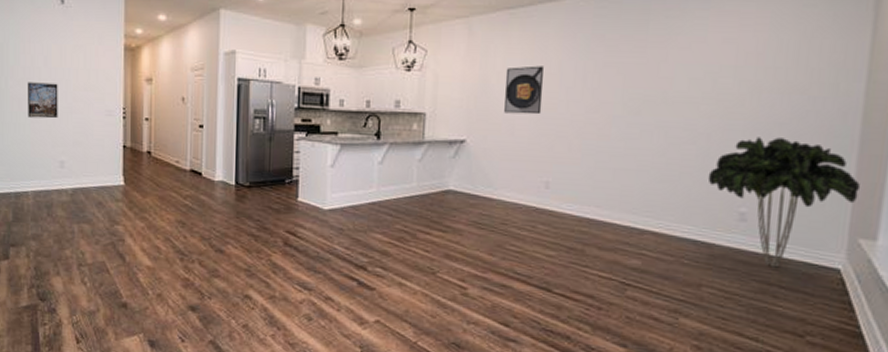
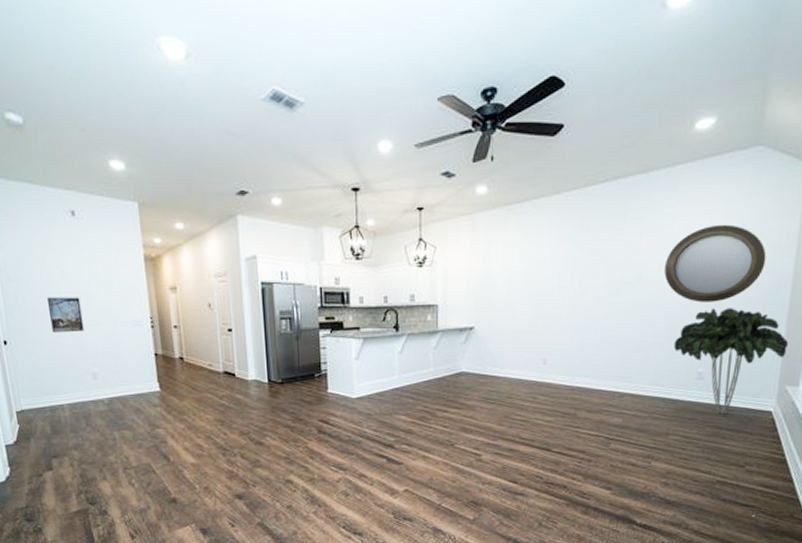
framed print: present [504,65,544,115] -> none [506,256,539,301]
home mirror: none [696,40,828,130] -> present [664,224,767,303]

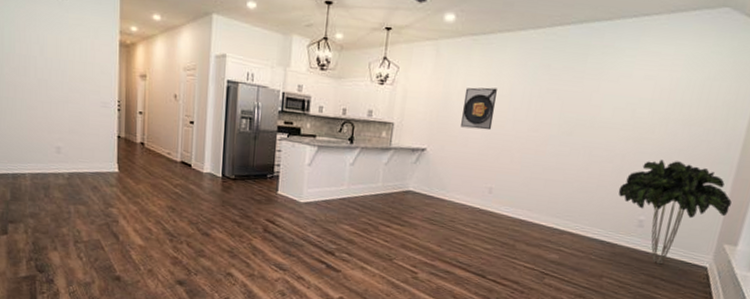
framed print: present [47,297,84,333] -> none [24,70,54,107]
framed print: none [506,256,539,301] -> present [461,87,497,131]
home mirror: present [664,224,767,303] -> none [617,78,721,154]

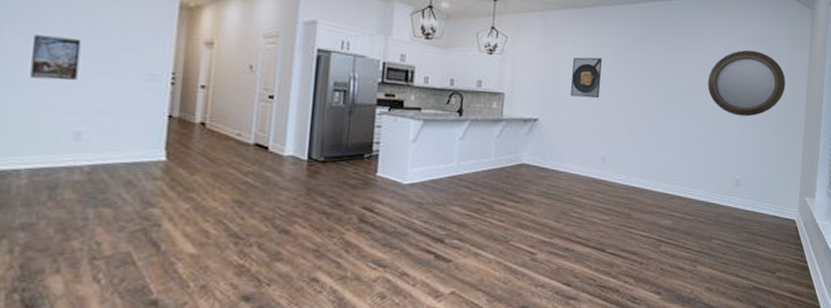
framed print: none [24,70,54,107] -> present [30,35,81,81]
home mirror: none [617,78,721,154] -> present [708,50,786,117]
indoor plant: present [618,159,732,265] -> none [715,122,806,221]

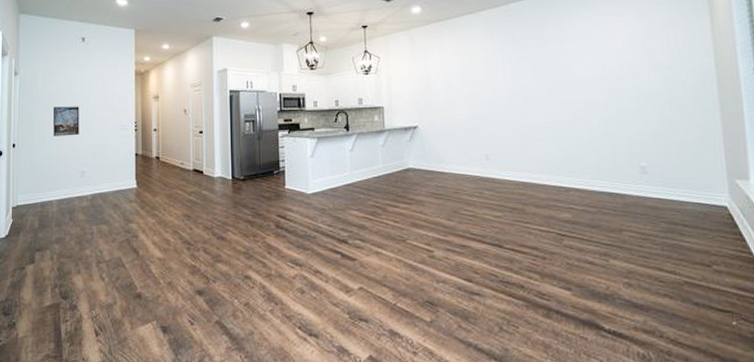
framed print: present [571,57,602,99] -> none [443,63,475,102]
home mirror: present [708,50,786,117] -> none [589,30,686,100]

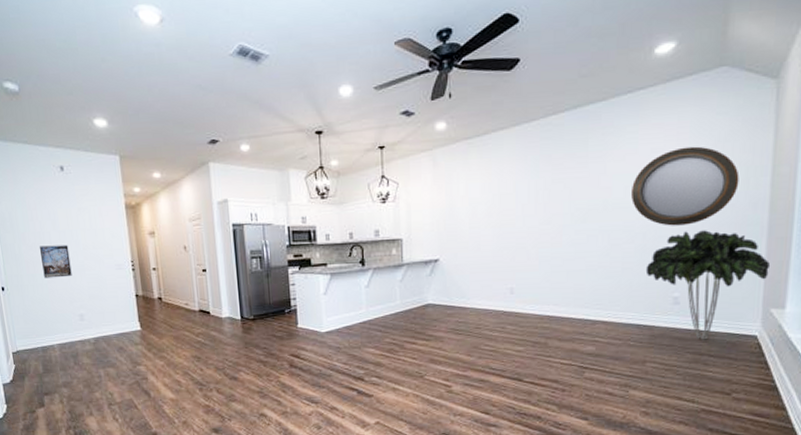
home mirror: none [589,30,686,100] -> present [631,146,740,226]
indoor plant: none [611,104,728,210] -> present [645,230,771,340]

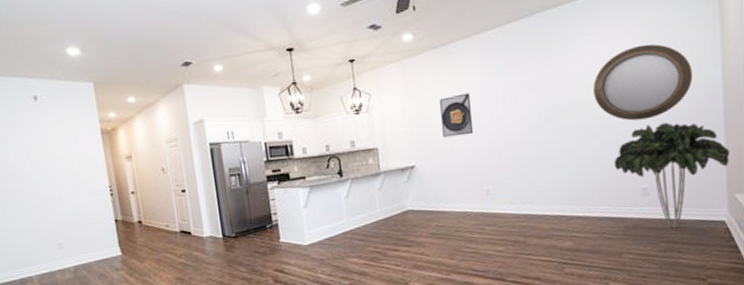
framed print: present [40,245,72,278] -> none [15,174,49,209]
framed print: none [468,187,502,232] -> present [439,93,474,138]

